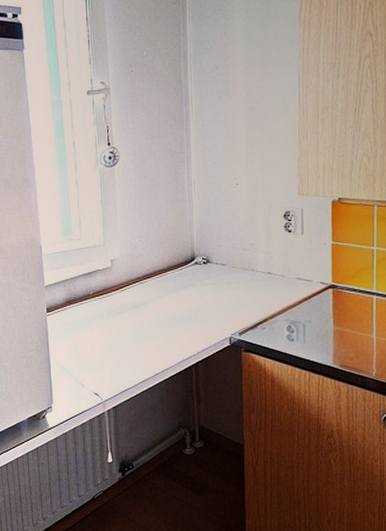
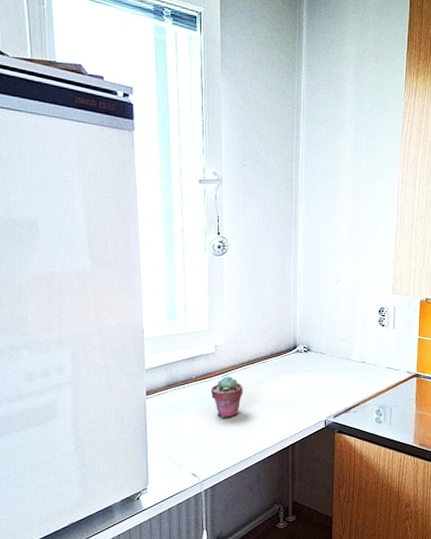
potted succulent: none [108,291,142,336] -> present [210,376,243,418]

